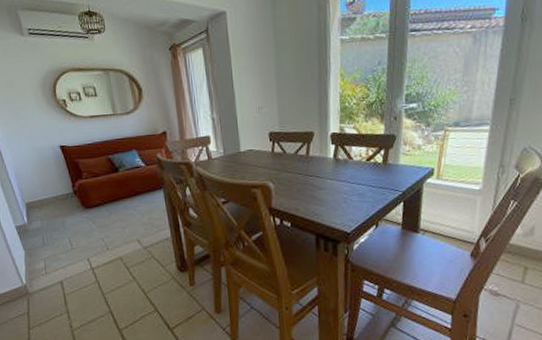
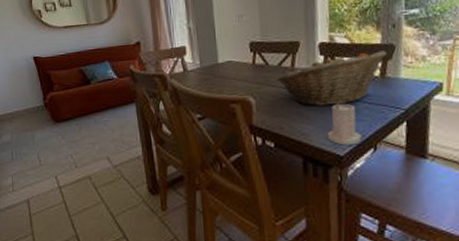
fruit basket: none [293,140,390,190] -> present [276,50,388,106]
candle: none [337,187,366,224] -> present [328,103,362,145]

